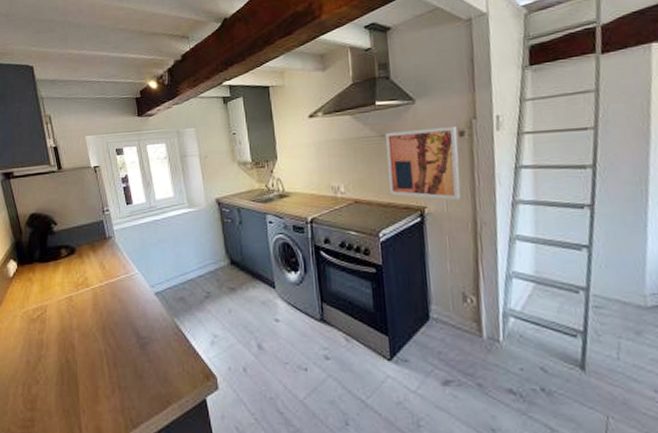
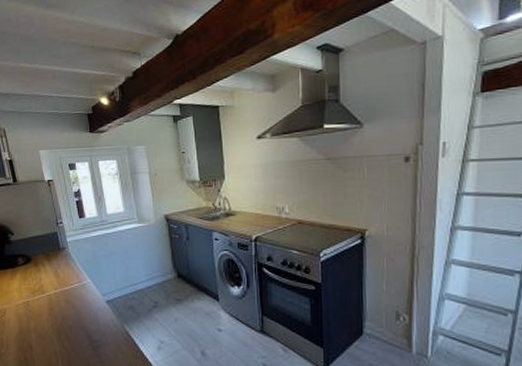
wall art: present [385,126,461,200] -> none [331,151,403,223]

